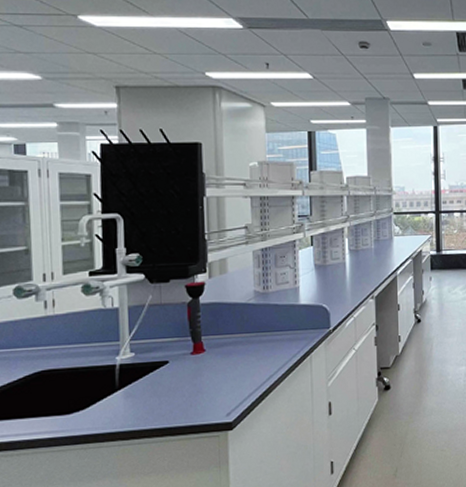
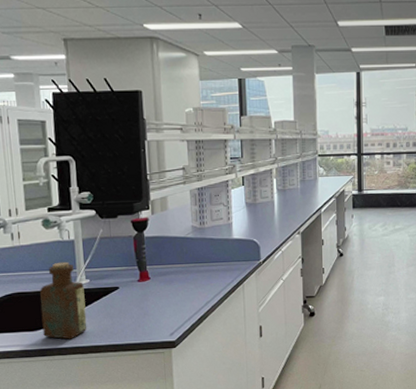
bottle: none [75,332,130,424] -> present [40,261,87,339]

